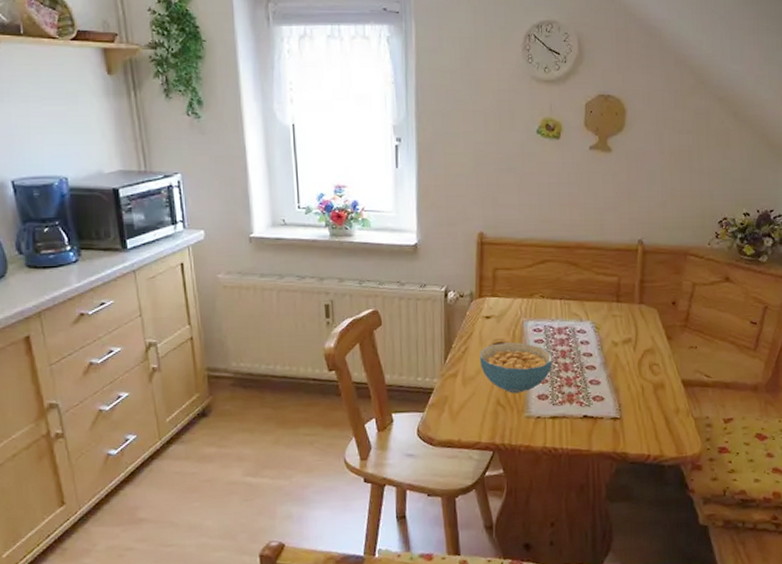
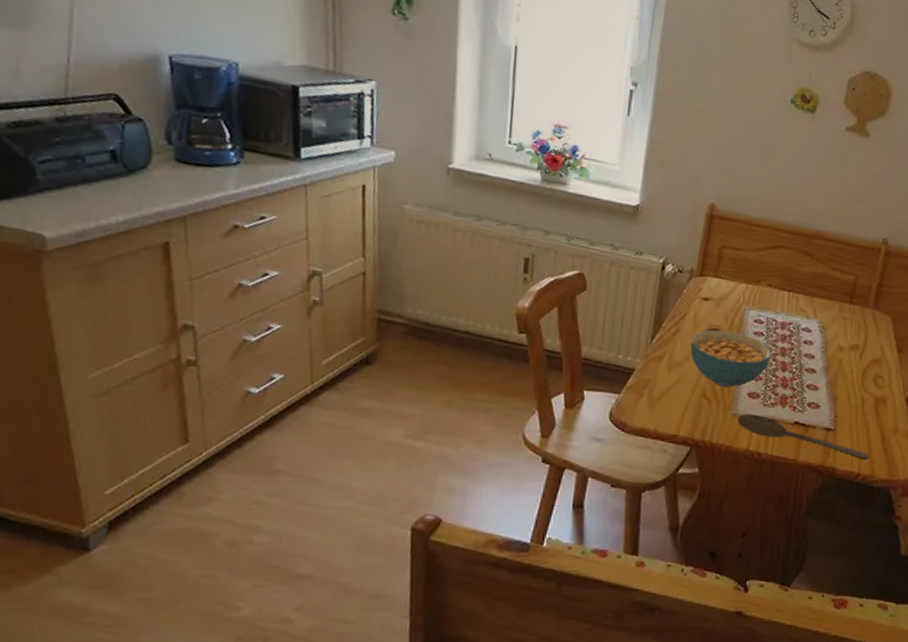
wooden spoon: none [531,414,656,442] -> present [737,413,869,460]

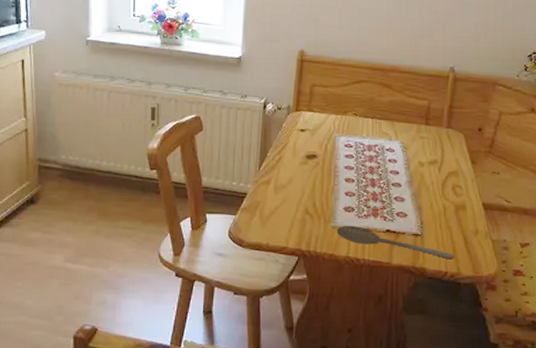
cereal bowl: present [690,329,771,388] -> none [292,155,360,204]

